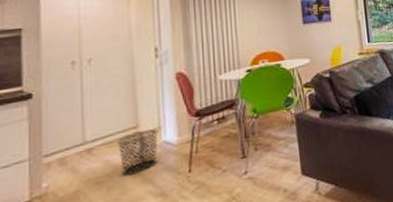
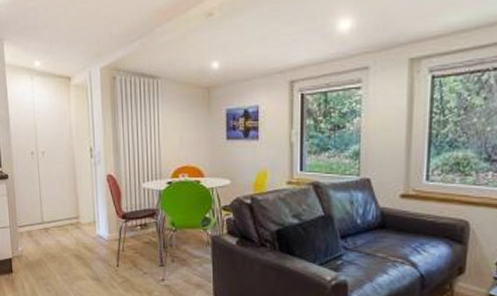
waste bin: present [117,129,158,176] -> none [65,222,94,257]

